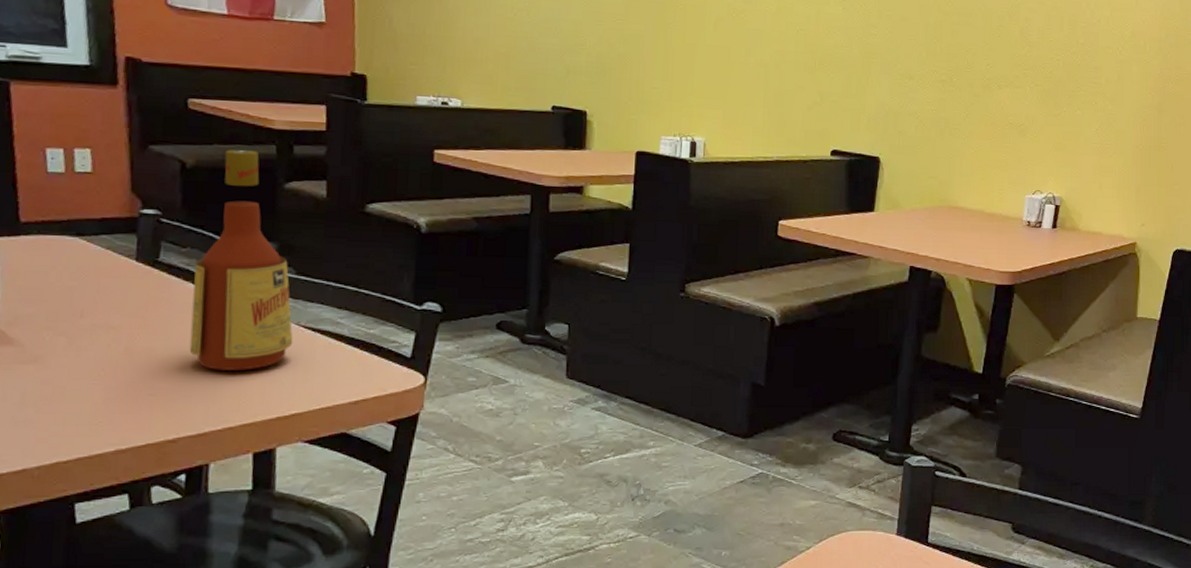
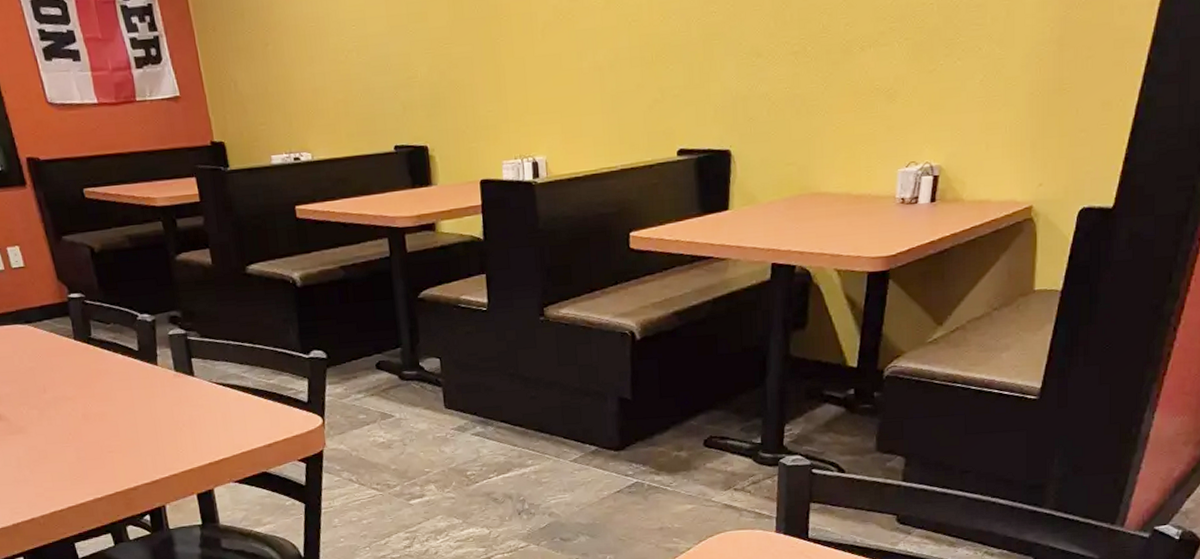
bottle: present [189,150,293,371] -> none [120,229,210,427]

